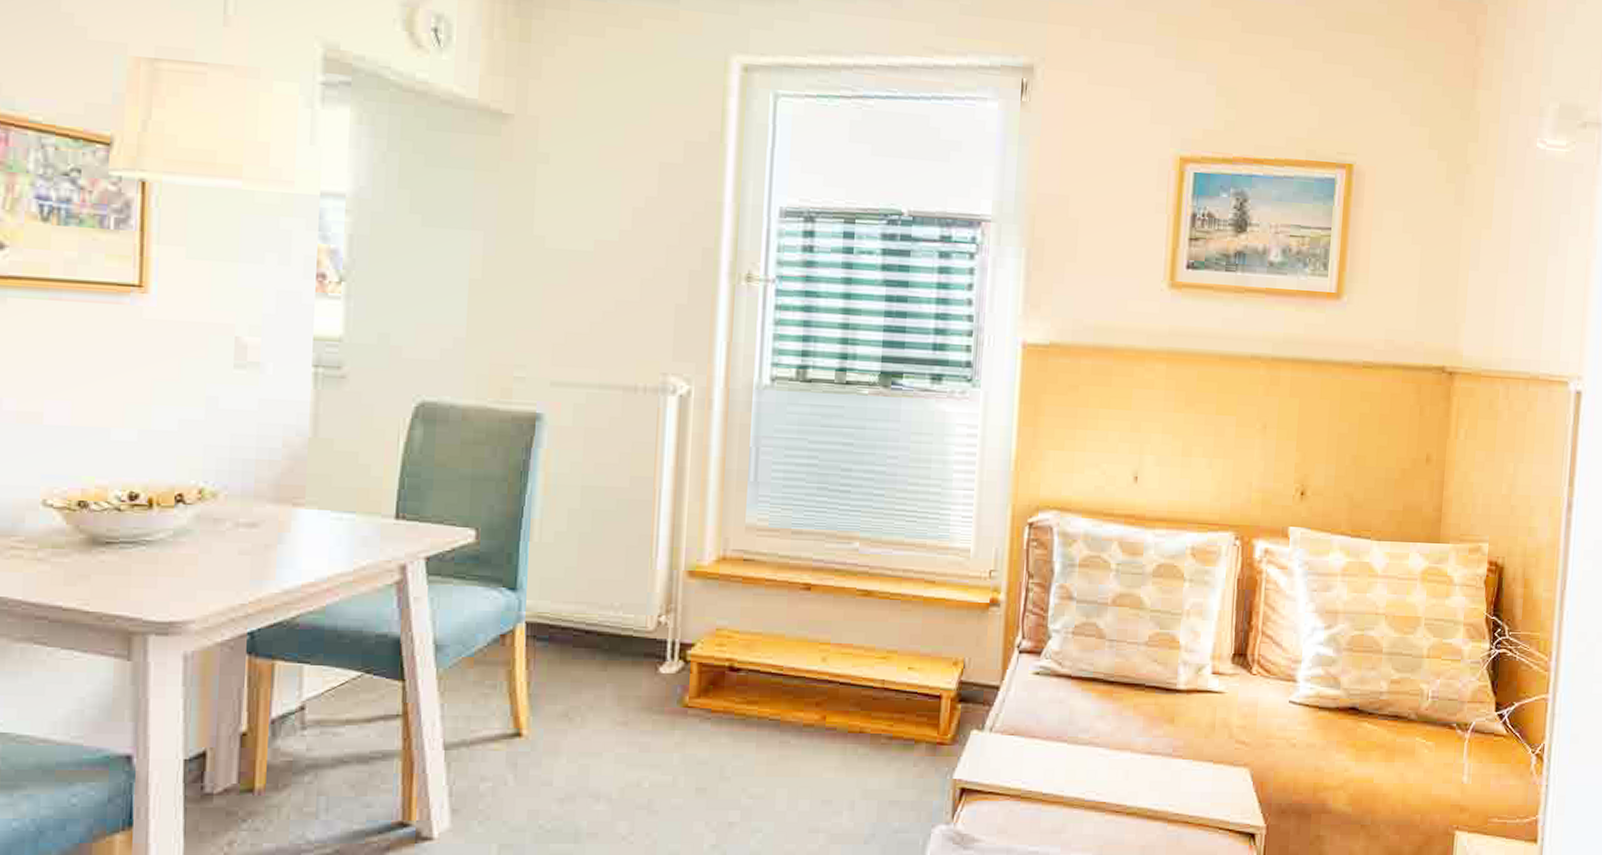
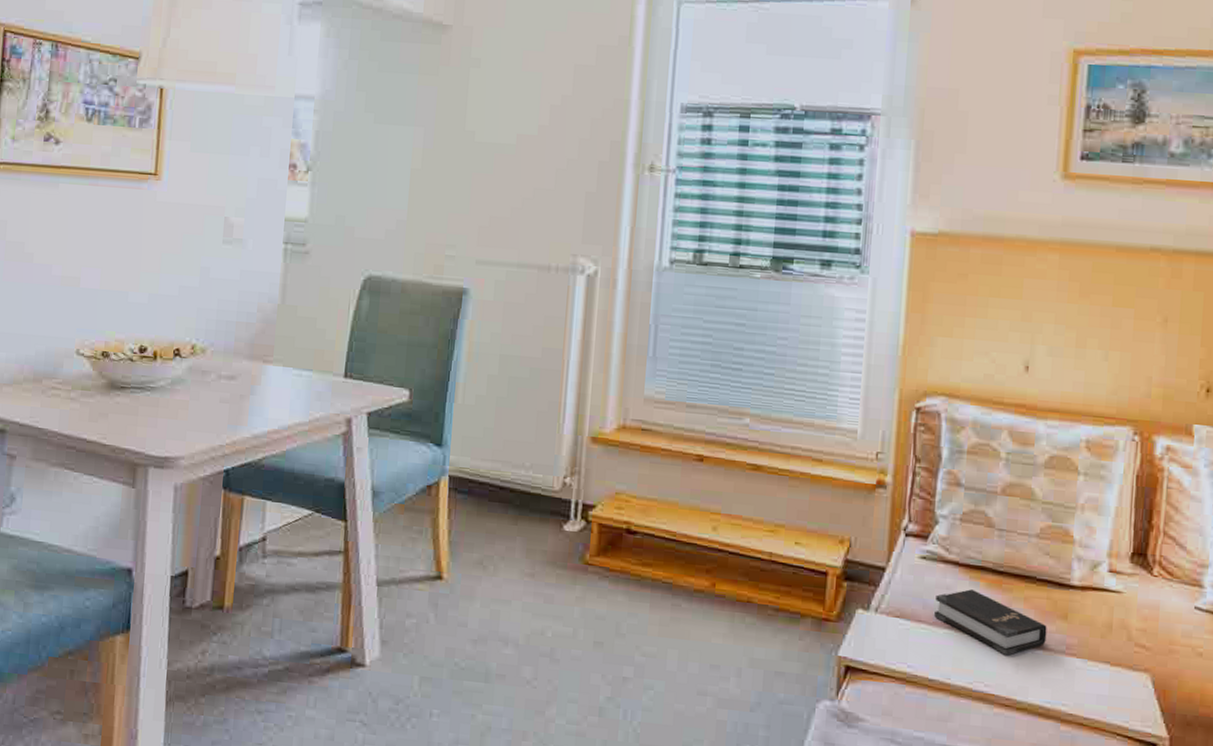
hardback book: none [1048,701,1155,763] -> present [934,589,1047,656]

